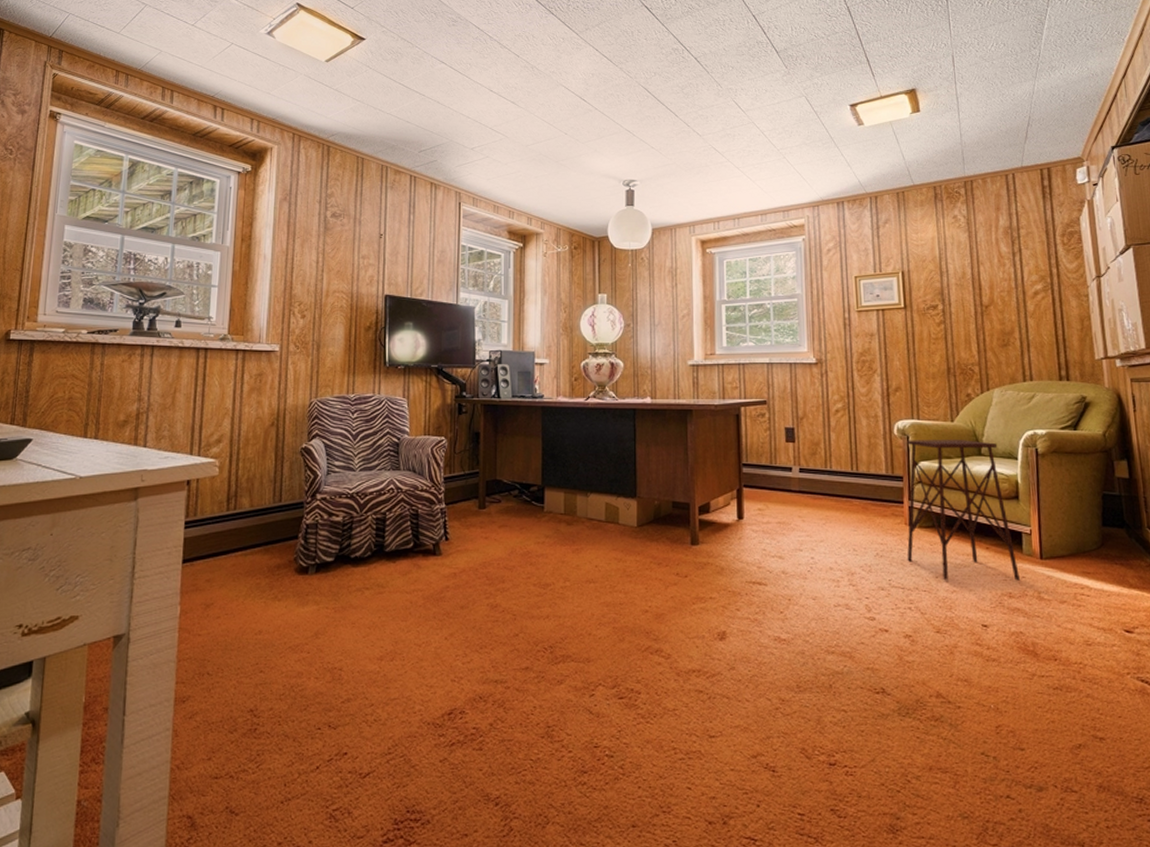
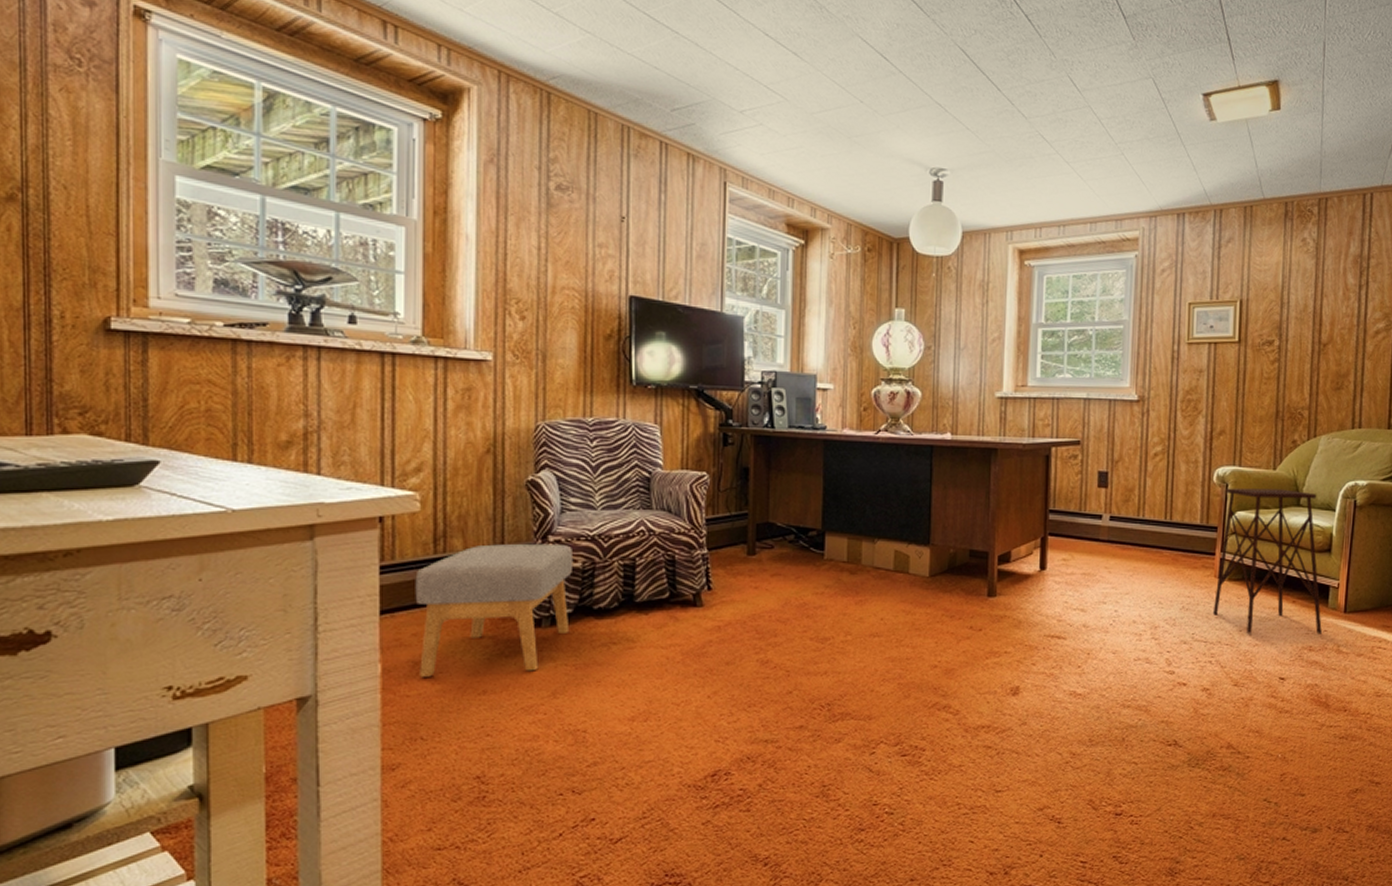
footstool: none [210,501,336,618] -> present [415,543,574,677]

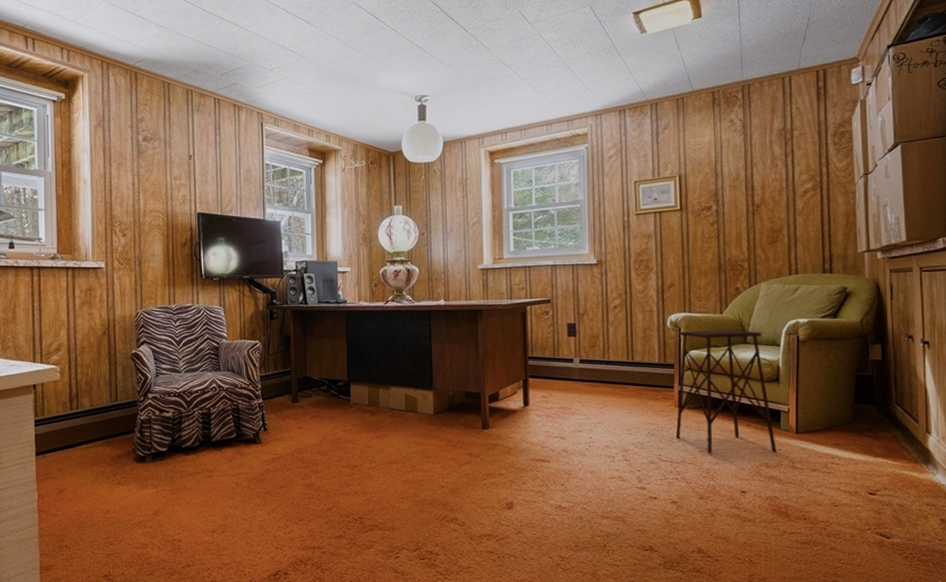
footstool: present [415,543,574,677] -> none [58,399,167,501]

